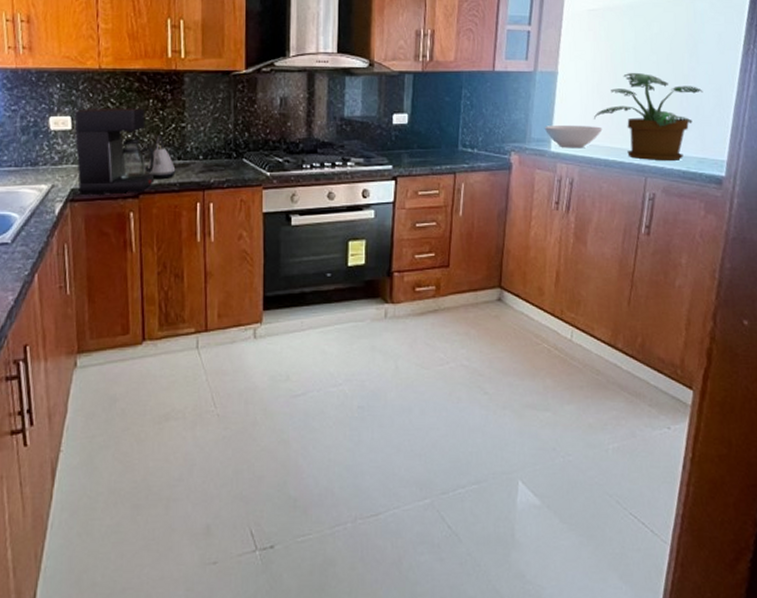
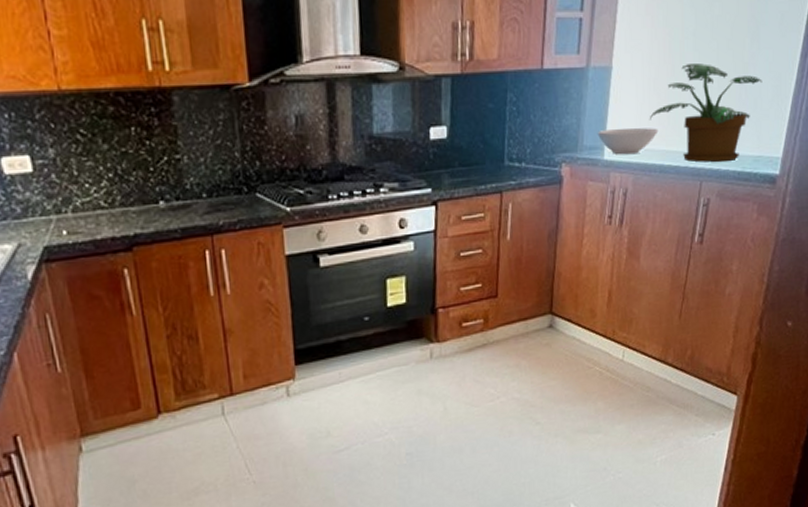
coffee maker: present [74,108,154,193] -> none [34,139,148,251]
kettle: present [146,134,176,180] -> none [138,170,175,227]

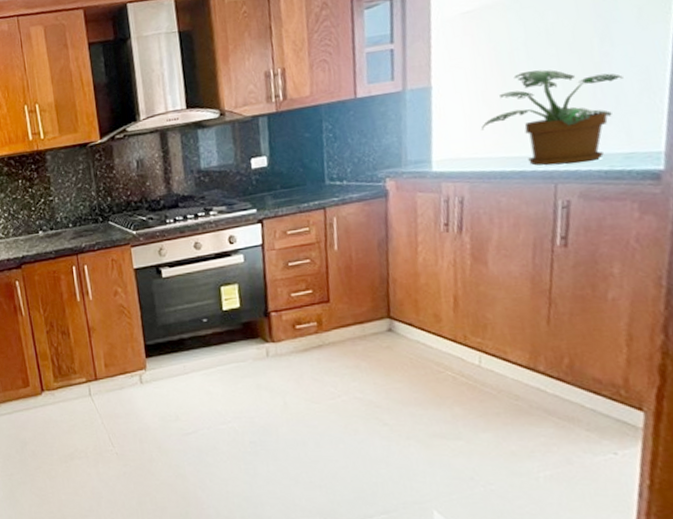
bowl: present [597,128,659,155] -> none [421,137,494,166]

